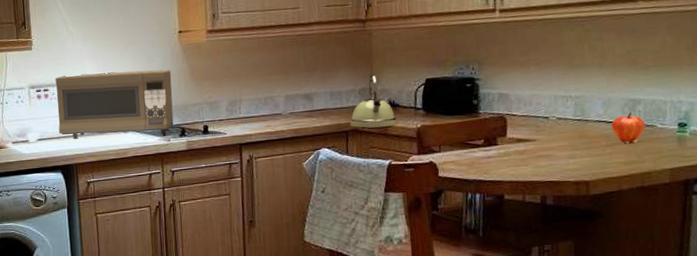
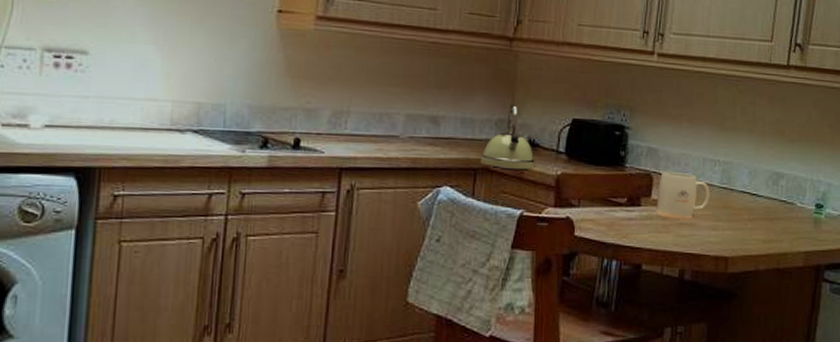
microwave: present [55,69,174,139] -> none [81,41,260,143]
mug: none [512,111,565,153] -> present [656,171,710,220]
fruit: present [611,112,646,143] -> none [754,186,786,219]

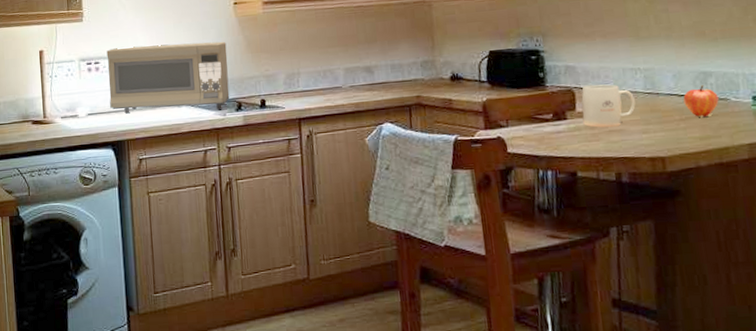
microwave: none [81,41,260,143] -> present [106,41,230,114]
kettle: present [479,103,535,171] -> none [411,46,462,103]
fruit: none [754,186,786,219] -> present [683,85,719,117]

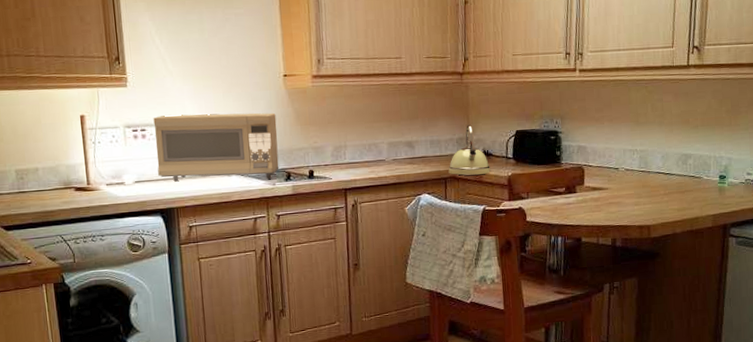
kettle: none [411,46,462,103] -> present [447,124,491,176]
mug: present [581,84,636,128] -> none [588,162,631,200]
fruit: present [683,85,719,117] -> none [668,165,695,192]

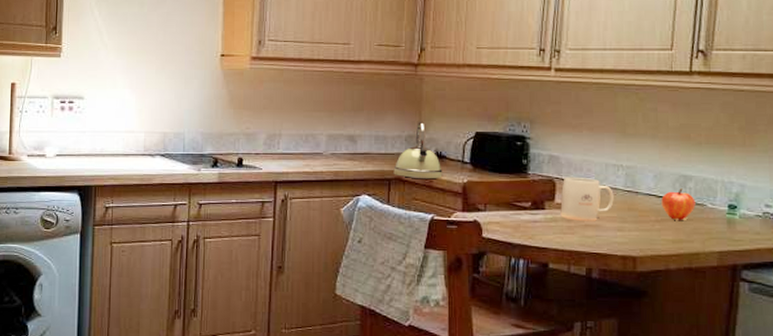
microwave: present [153,112,279,182] -> none [81,89,209,164]
mug: none [588,162,631,200] -> present [560,176,614,222]
fruit: none [668,165,695,192] -> present [661,188,696,220]

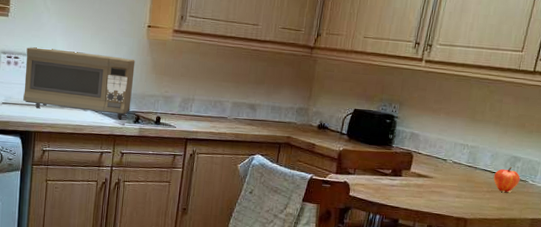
microwave: none [81,89,209,164] -> present [23,47,135,119]
kettle: present [392,121,443,180] -> none [283,96,324,146]
mug: present [560,176,614,222] -> none [413,151,458,189]

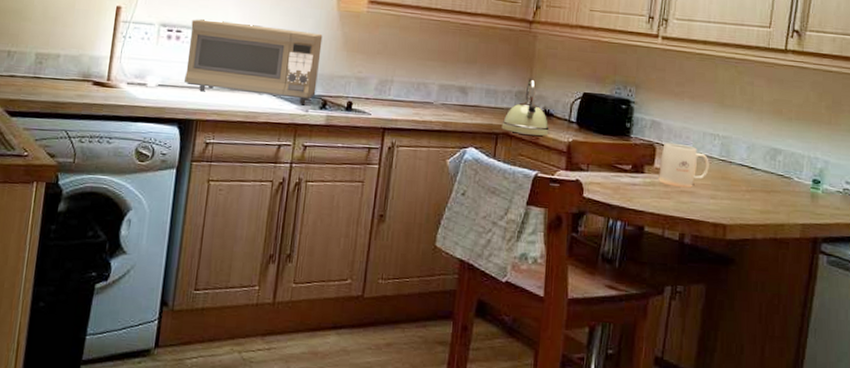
kettle: none [283,96,324,146] -> present [500,78,549,137]
mug: none [413,151,458,189] -> present [658,142,709,189]
fruit: present [493,167,520,192] -> none [752,161,784,192]

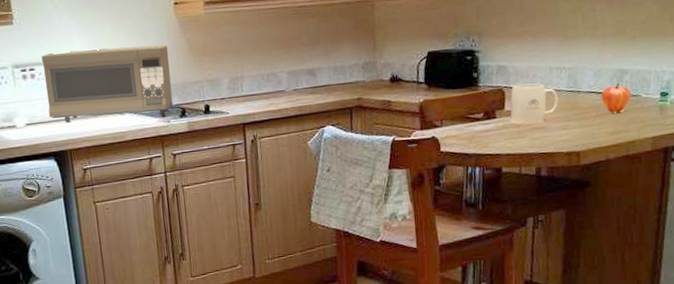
kettle: present [500,78,549,137] -> none [353,47,400,105]
fruit: none [752,161,784,192] -> present [601,82,632,113]

